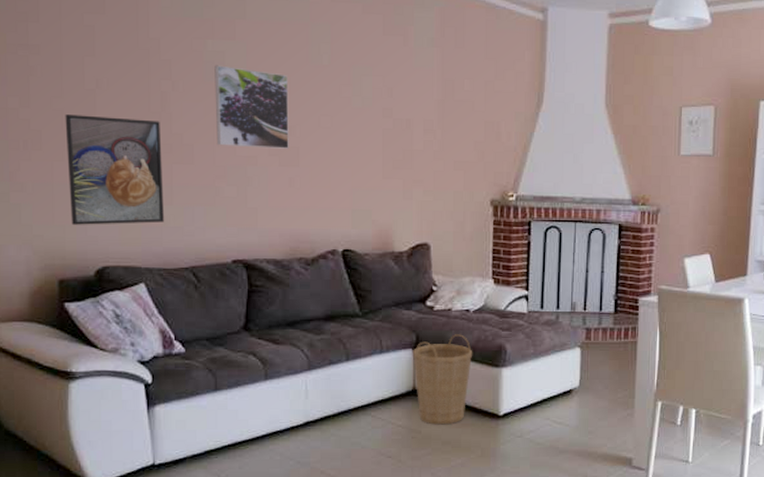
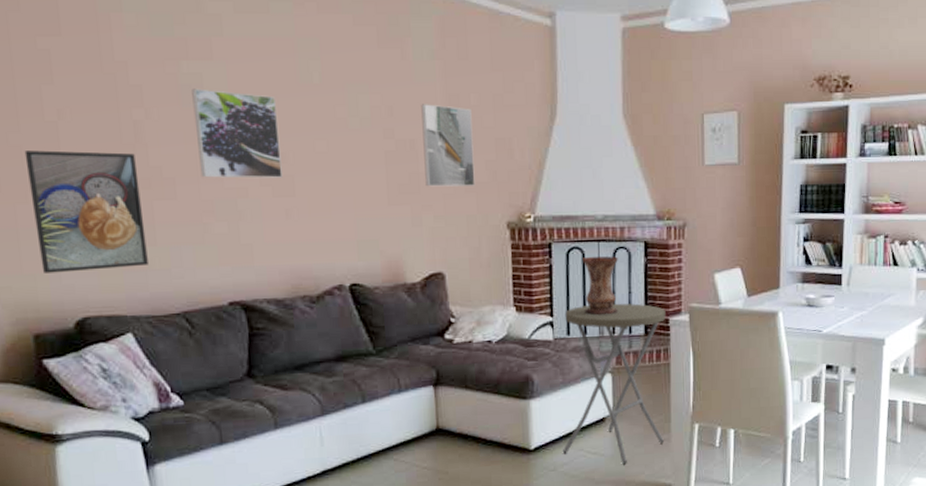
basket: present [413,334,473,425] -> none [434,367,499,464]
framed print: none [418,87,464,165] -> present [421,104,475,187]
side table: none [530,281,636,436] -> present [563,303,666,465]
vase: none [558,235,593,292] -> present [582,256,618,316]

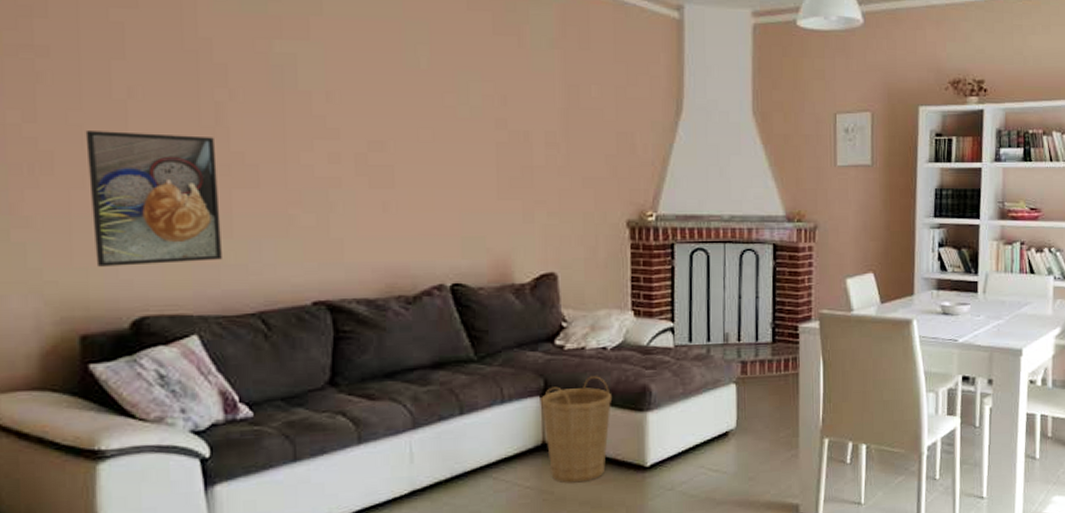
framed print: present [192,88,283,178] -> none [284,69,381,168]
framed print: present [421,104,475,187] -> none [537,94,594,181]
basket: none [434,367,499,464] -> present [541,376,613,483]
side table: present [563,303,666,465] -> none [682,308,795,483]
vase: present [582,256,618,316] -> none [706,258,745,321]

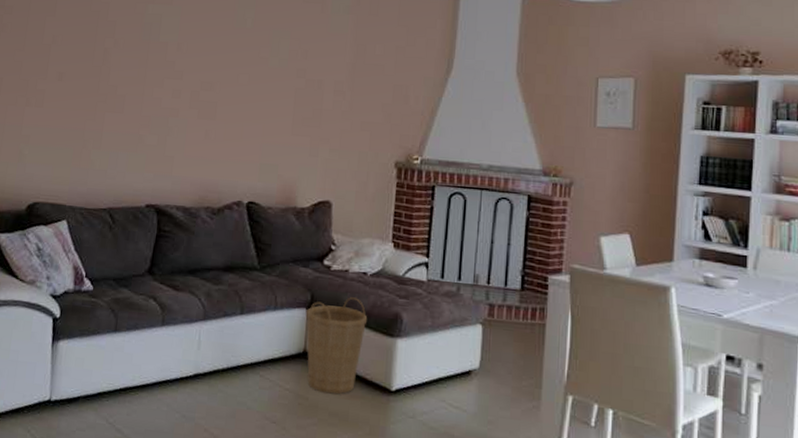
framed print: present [85,131,222,267] -> none [14,65,100,165]

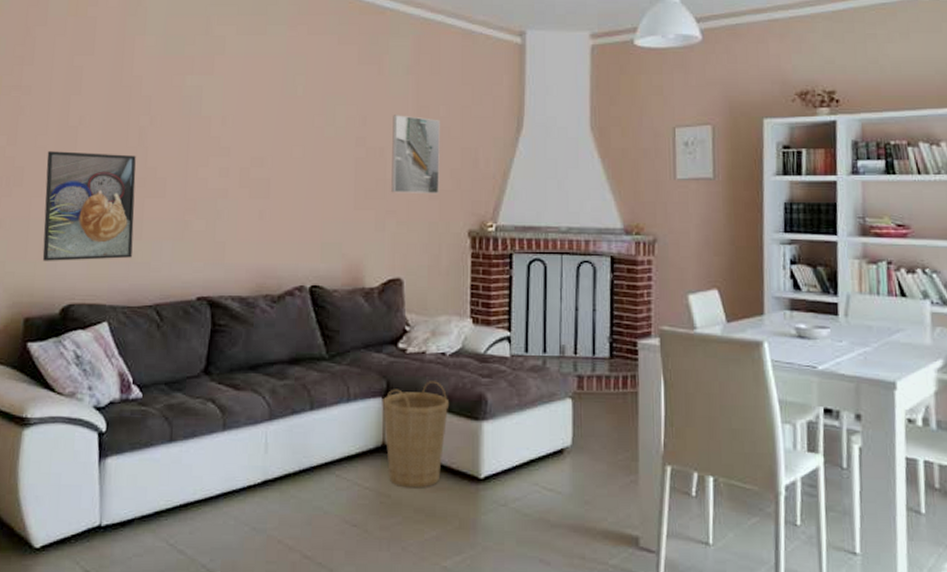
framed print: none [14,65,100,165] -> present [42,151,136,261]
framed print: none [326,50,375,126] -> present [391,115,440,193]

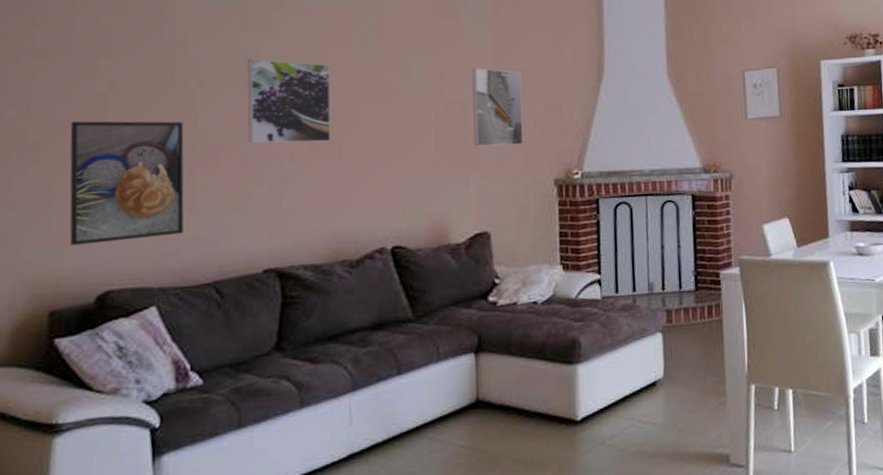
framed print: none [189,99,263,181] -> present [247,58,331,144]
basket: present [383,381,450,488] -> none [475,330,544,441]

